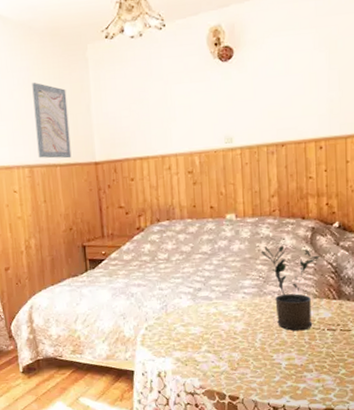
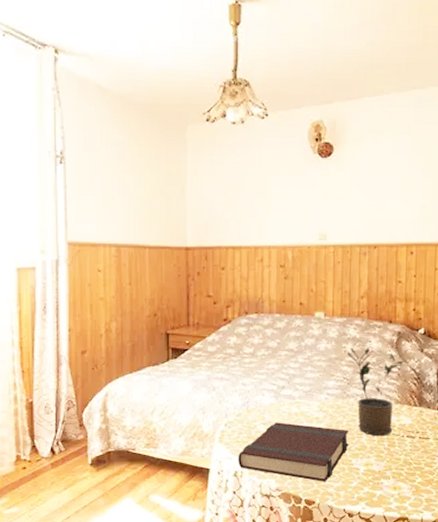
wall art: present [32,82,72,159] -> none [126,159,162,241]
book: none [161,323,269,378] -> present [238,422,349,482]

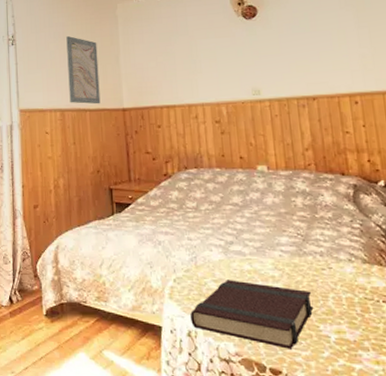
wall art: none [126,159,162,241] -> present [66,36,101,104]
potted plant: present [348,348,404,436] -> none [298,202,366,300]

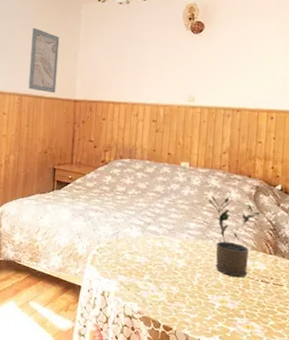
book: present [190,280,314,349] -> none [106,253,206,312]
potted plant: none [298,202,366,300] -> present [209,196,261,278]

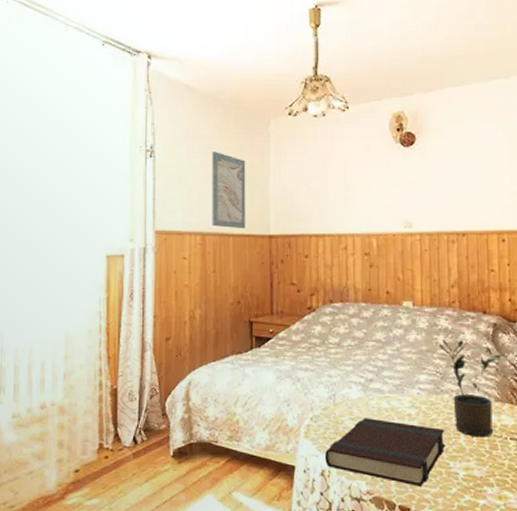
book: none [106,253,206,312] -> present [325,418,446,487]

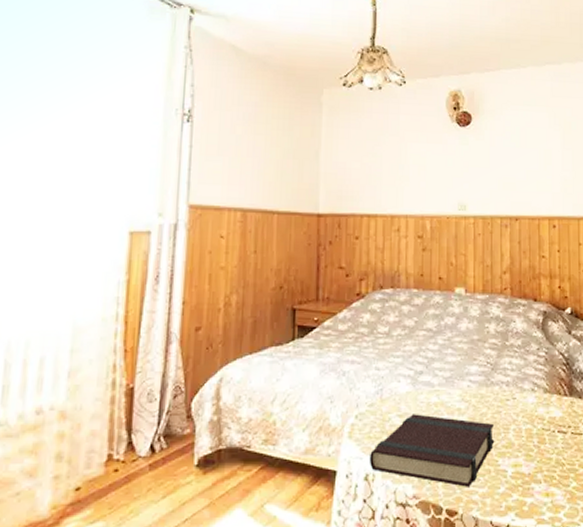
wall art: present [212,152,246,229] -> none [254,120,295,206]
potted plant: present [440,340,502,438] -> none [491,328,551,432]

